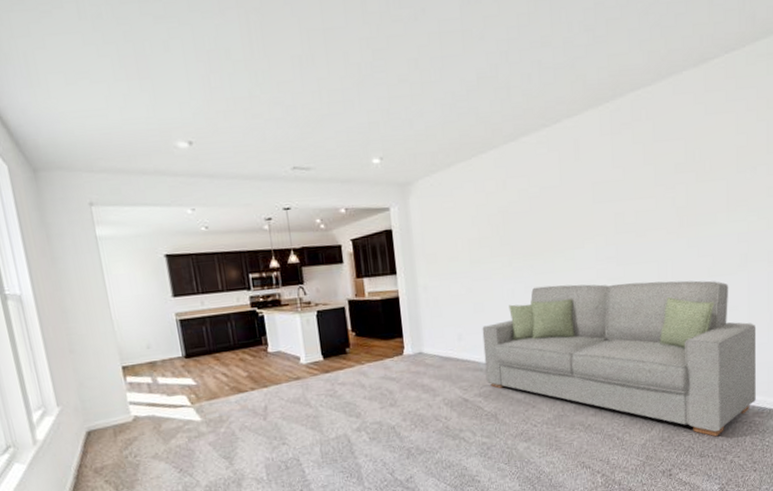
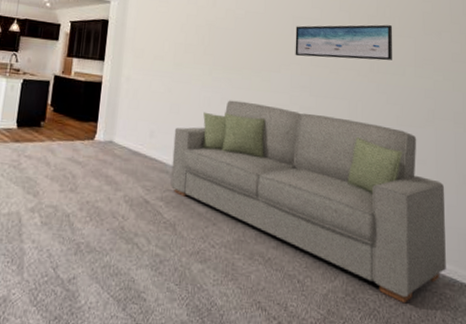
wall art: none [596,170,703,227] -> present [295,24,392,61]

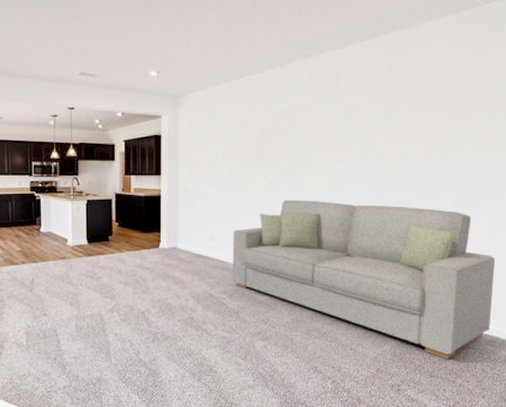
wall art: present [295,24,392,61] -> none [350,108,454,151]

